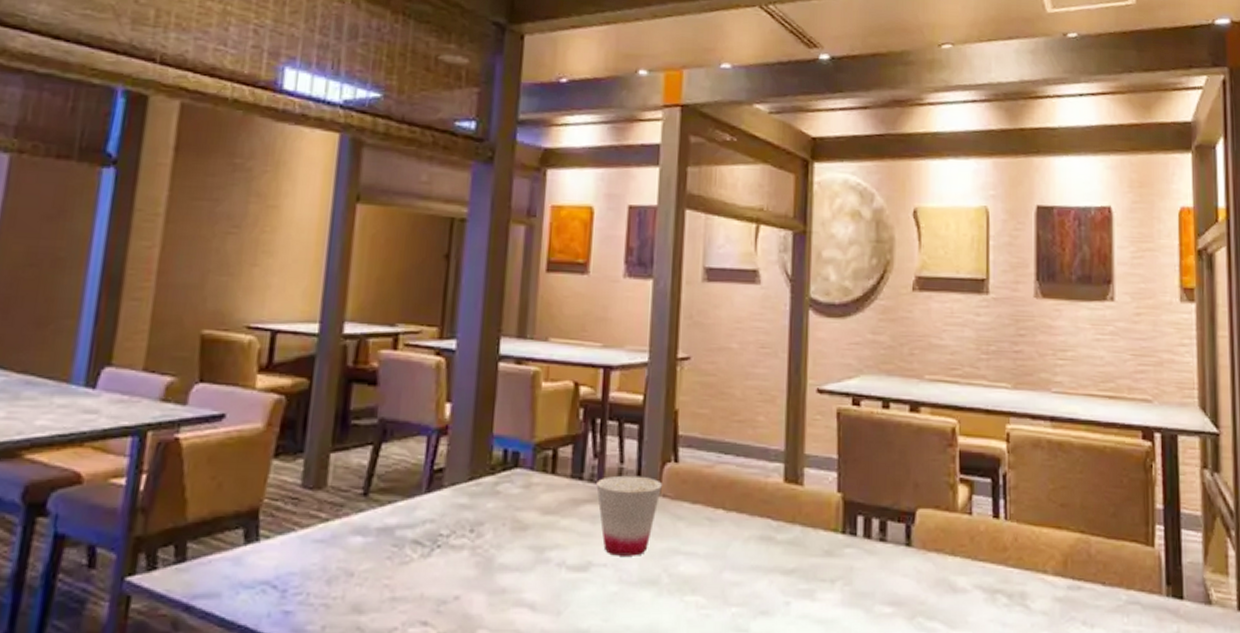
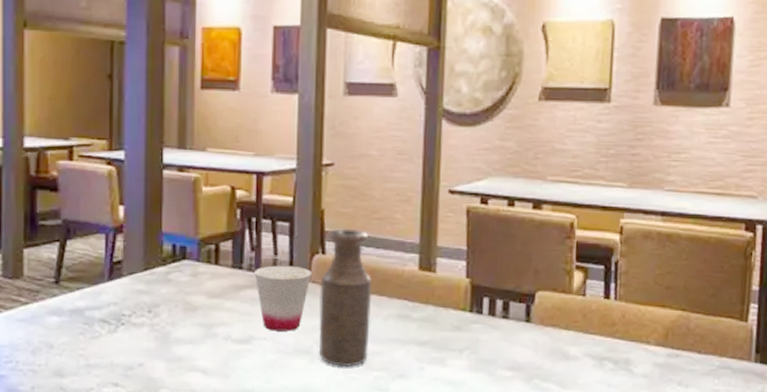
bottle: none [667,432,731,602] -> present [318,228,372,368]

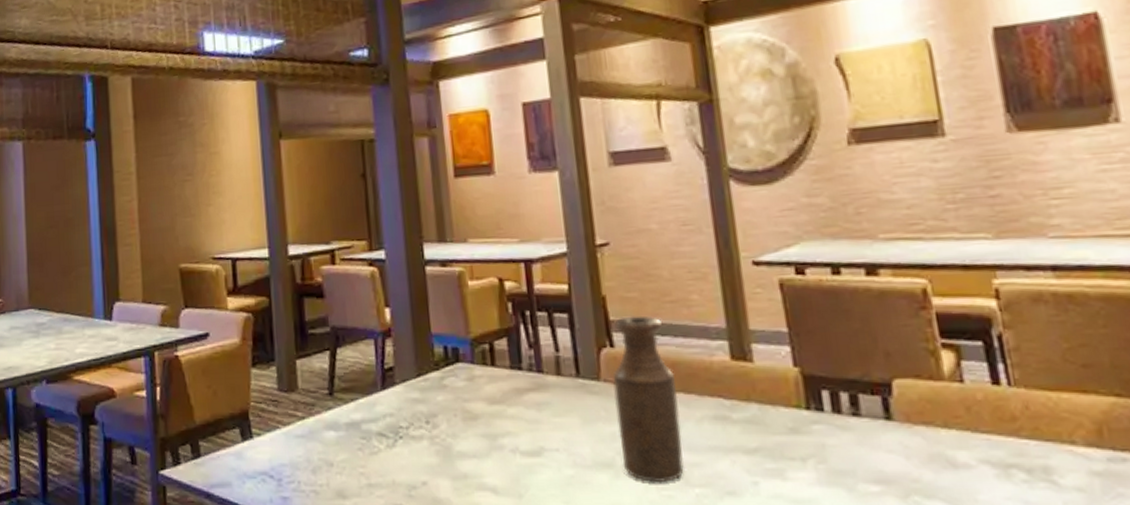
cup: present [254,265,311,331] -> none [536,362,602,441]

